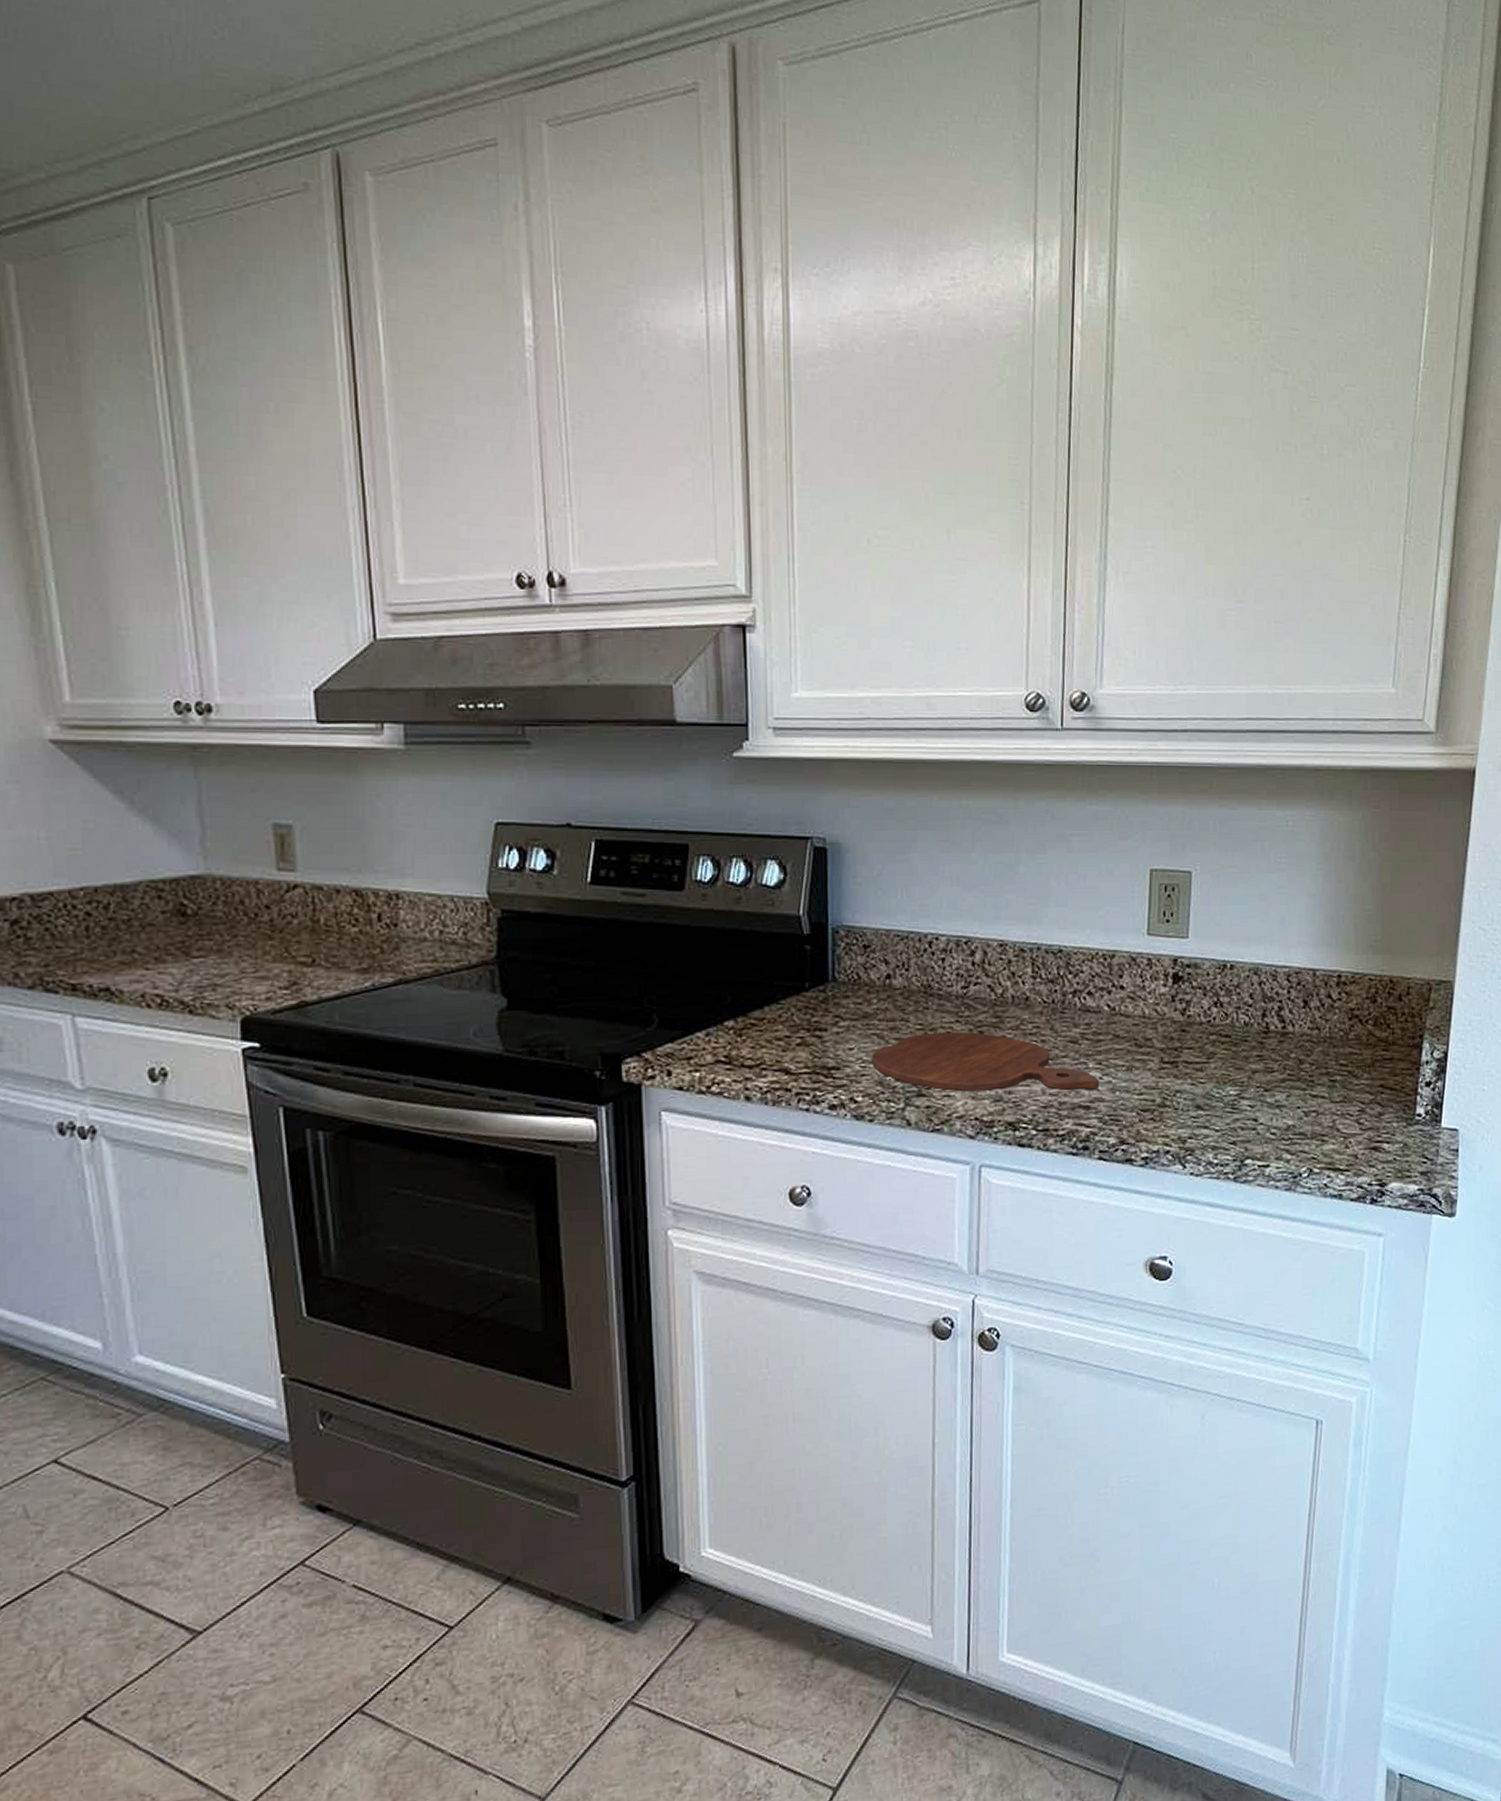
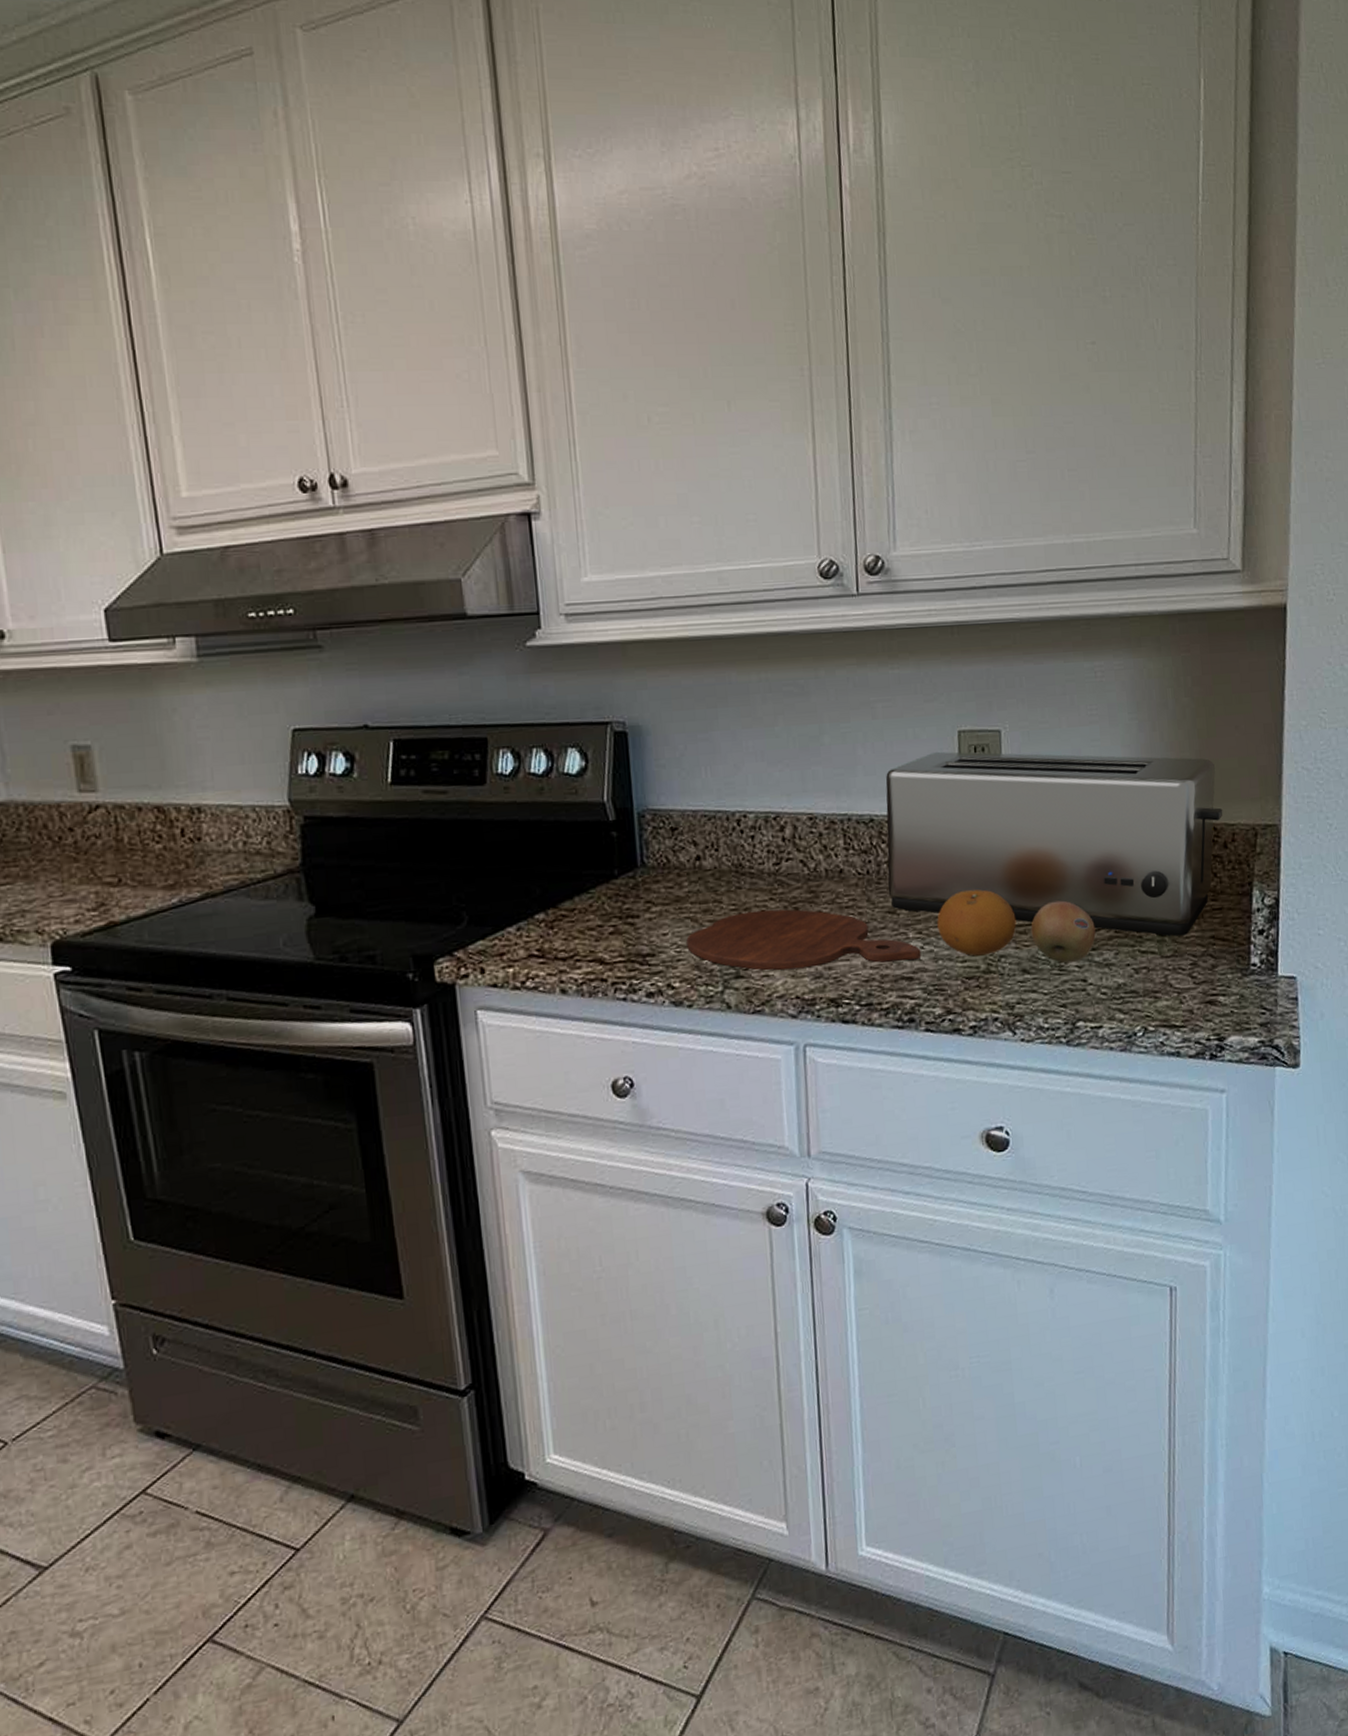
toaster: none [1071,888,1400,1083] -> present [885,751,1223,937]
fruit: none [1117,1025,1194,1090] -> present [937,889,1017,956]
fruit: none [1207,1041,1269,1103] -> present [1031,900,1096,964]

